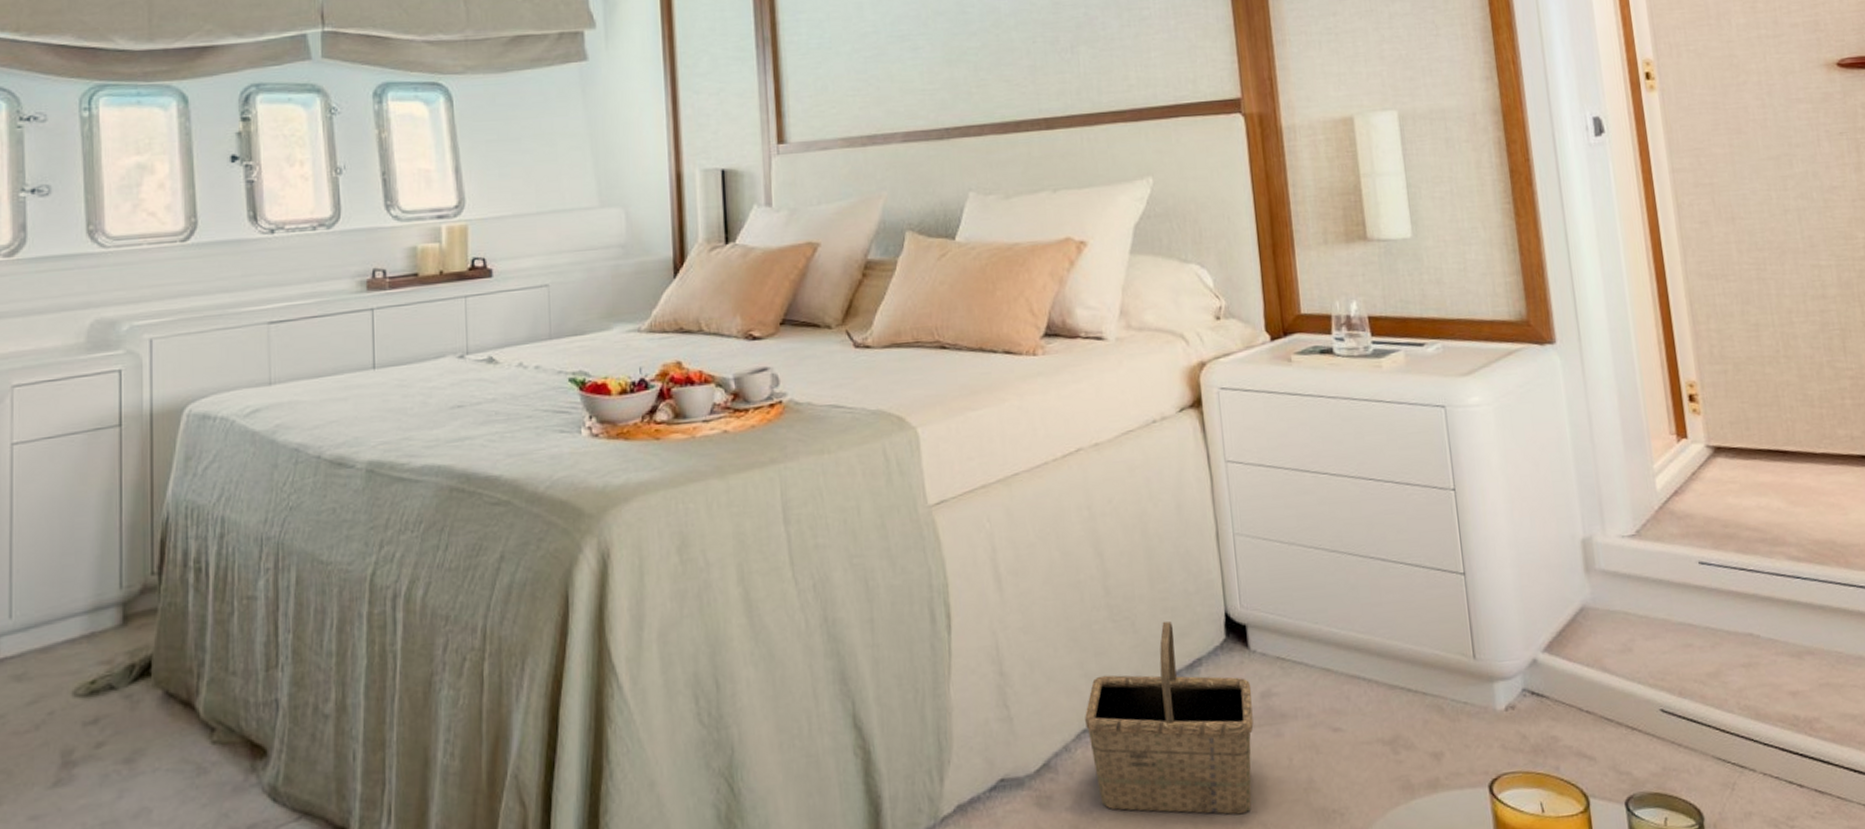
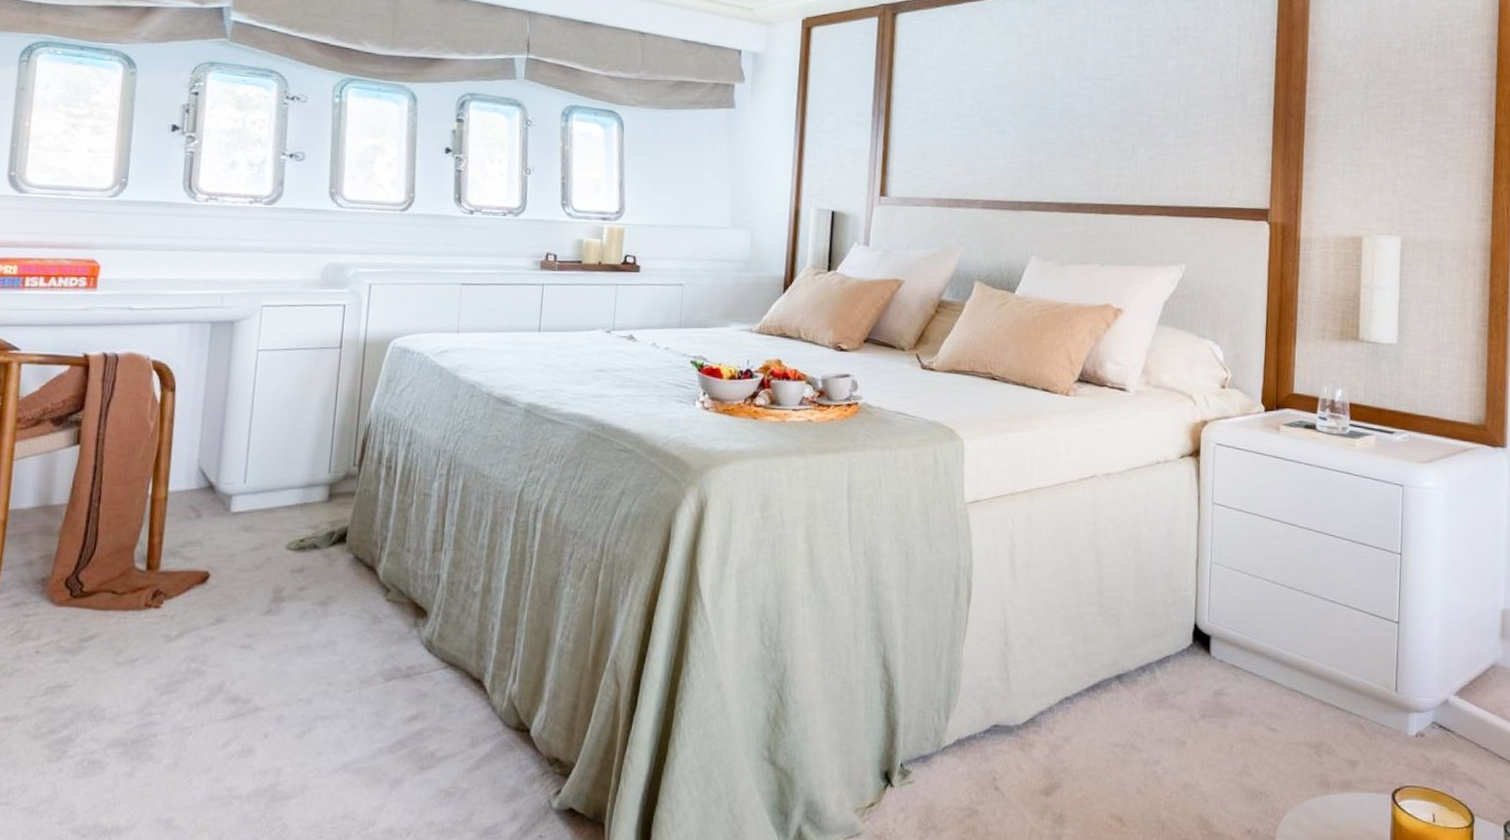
basket: present [1085,621,1254,815] -> none [1068,622,1208,783]

